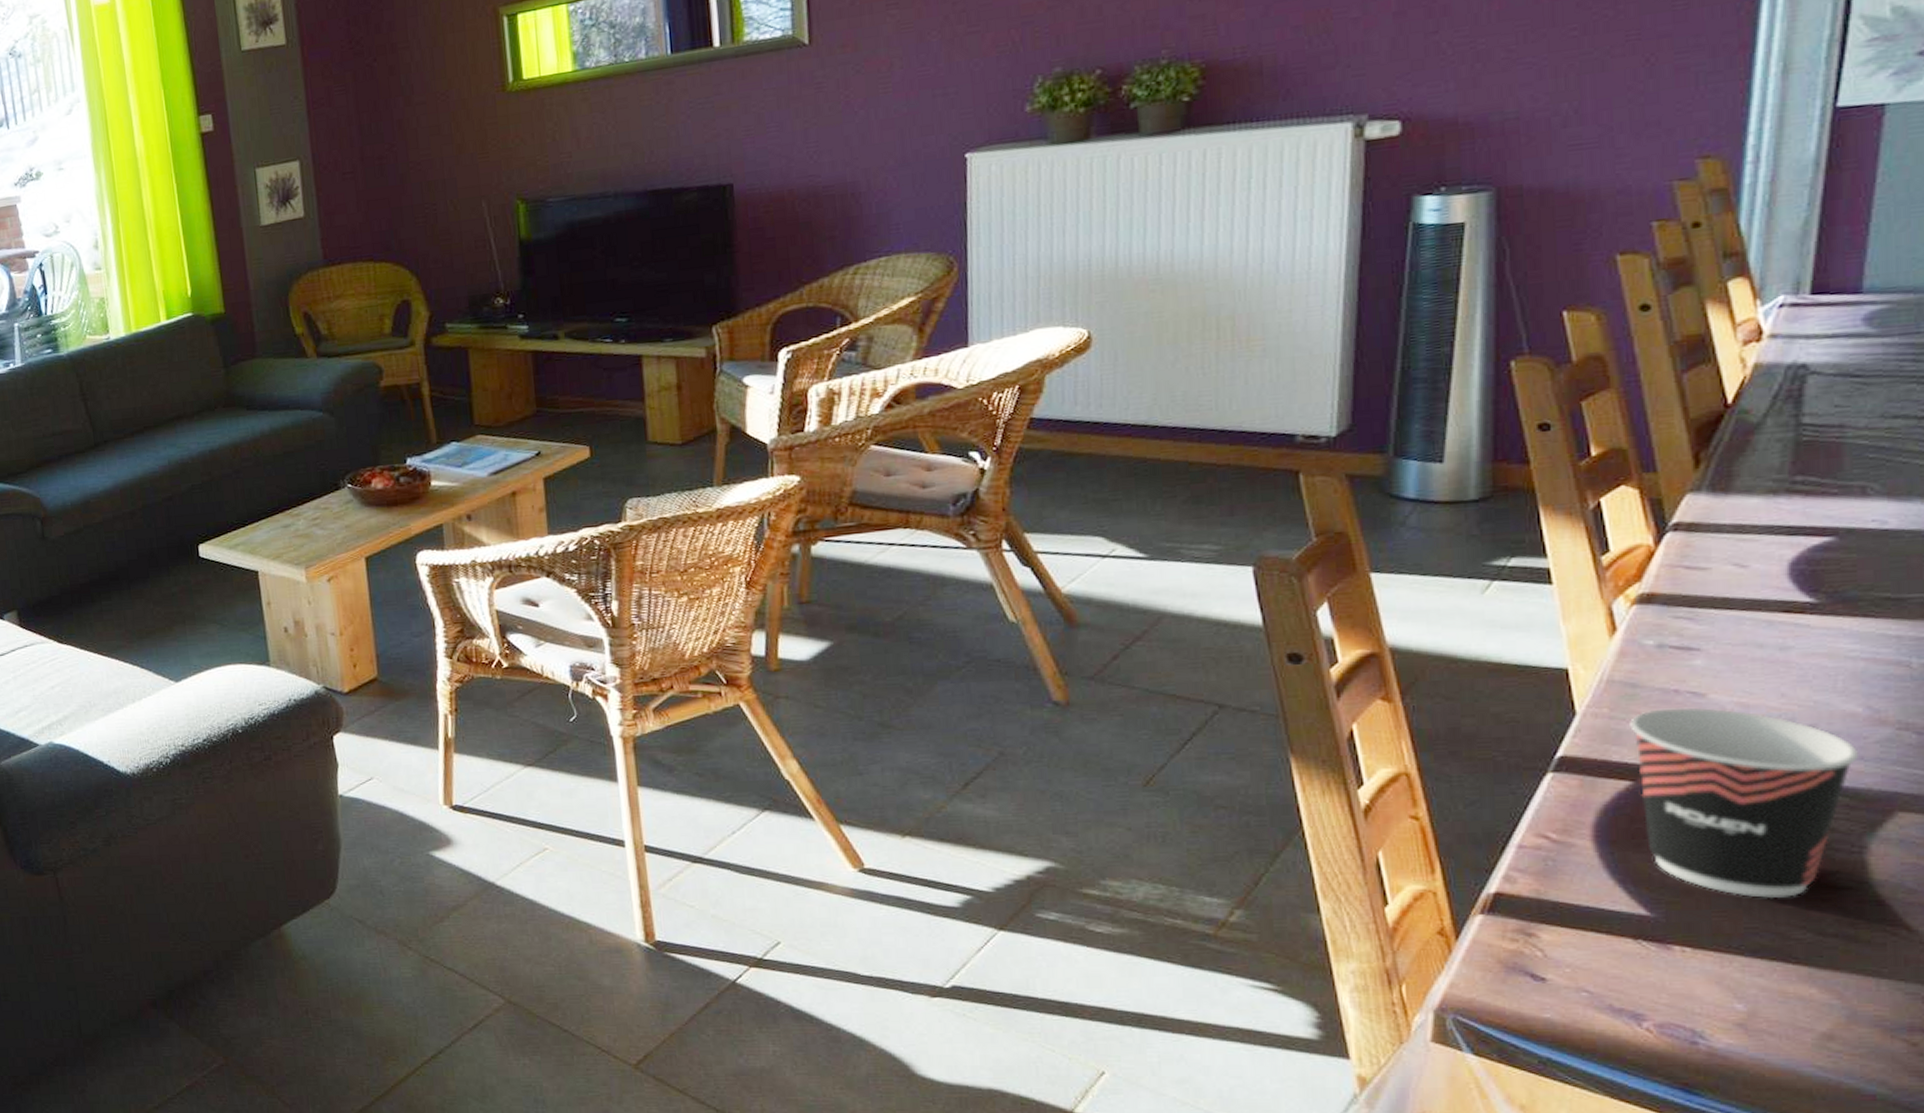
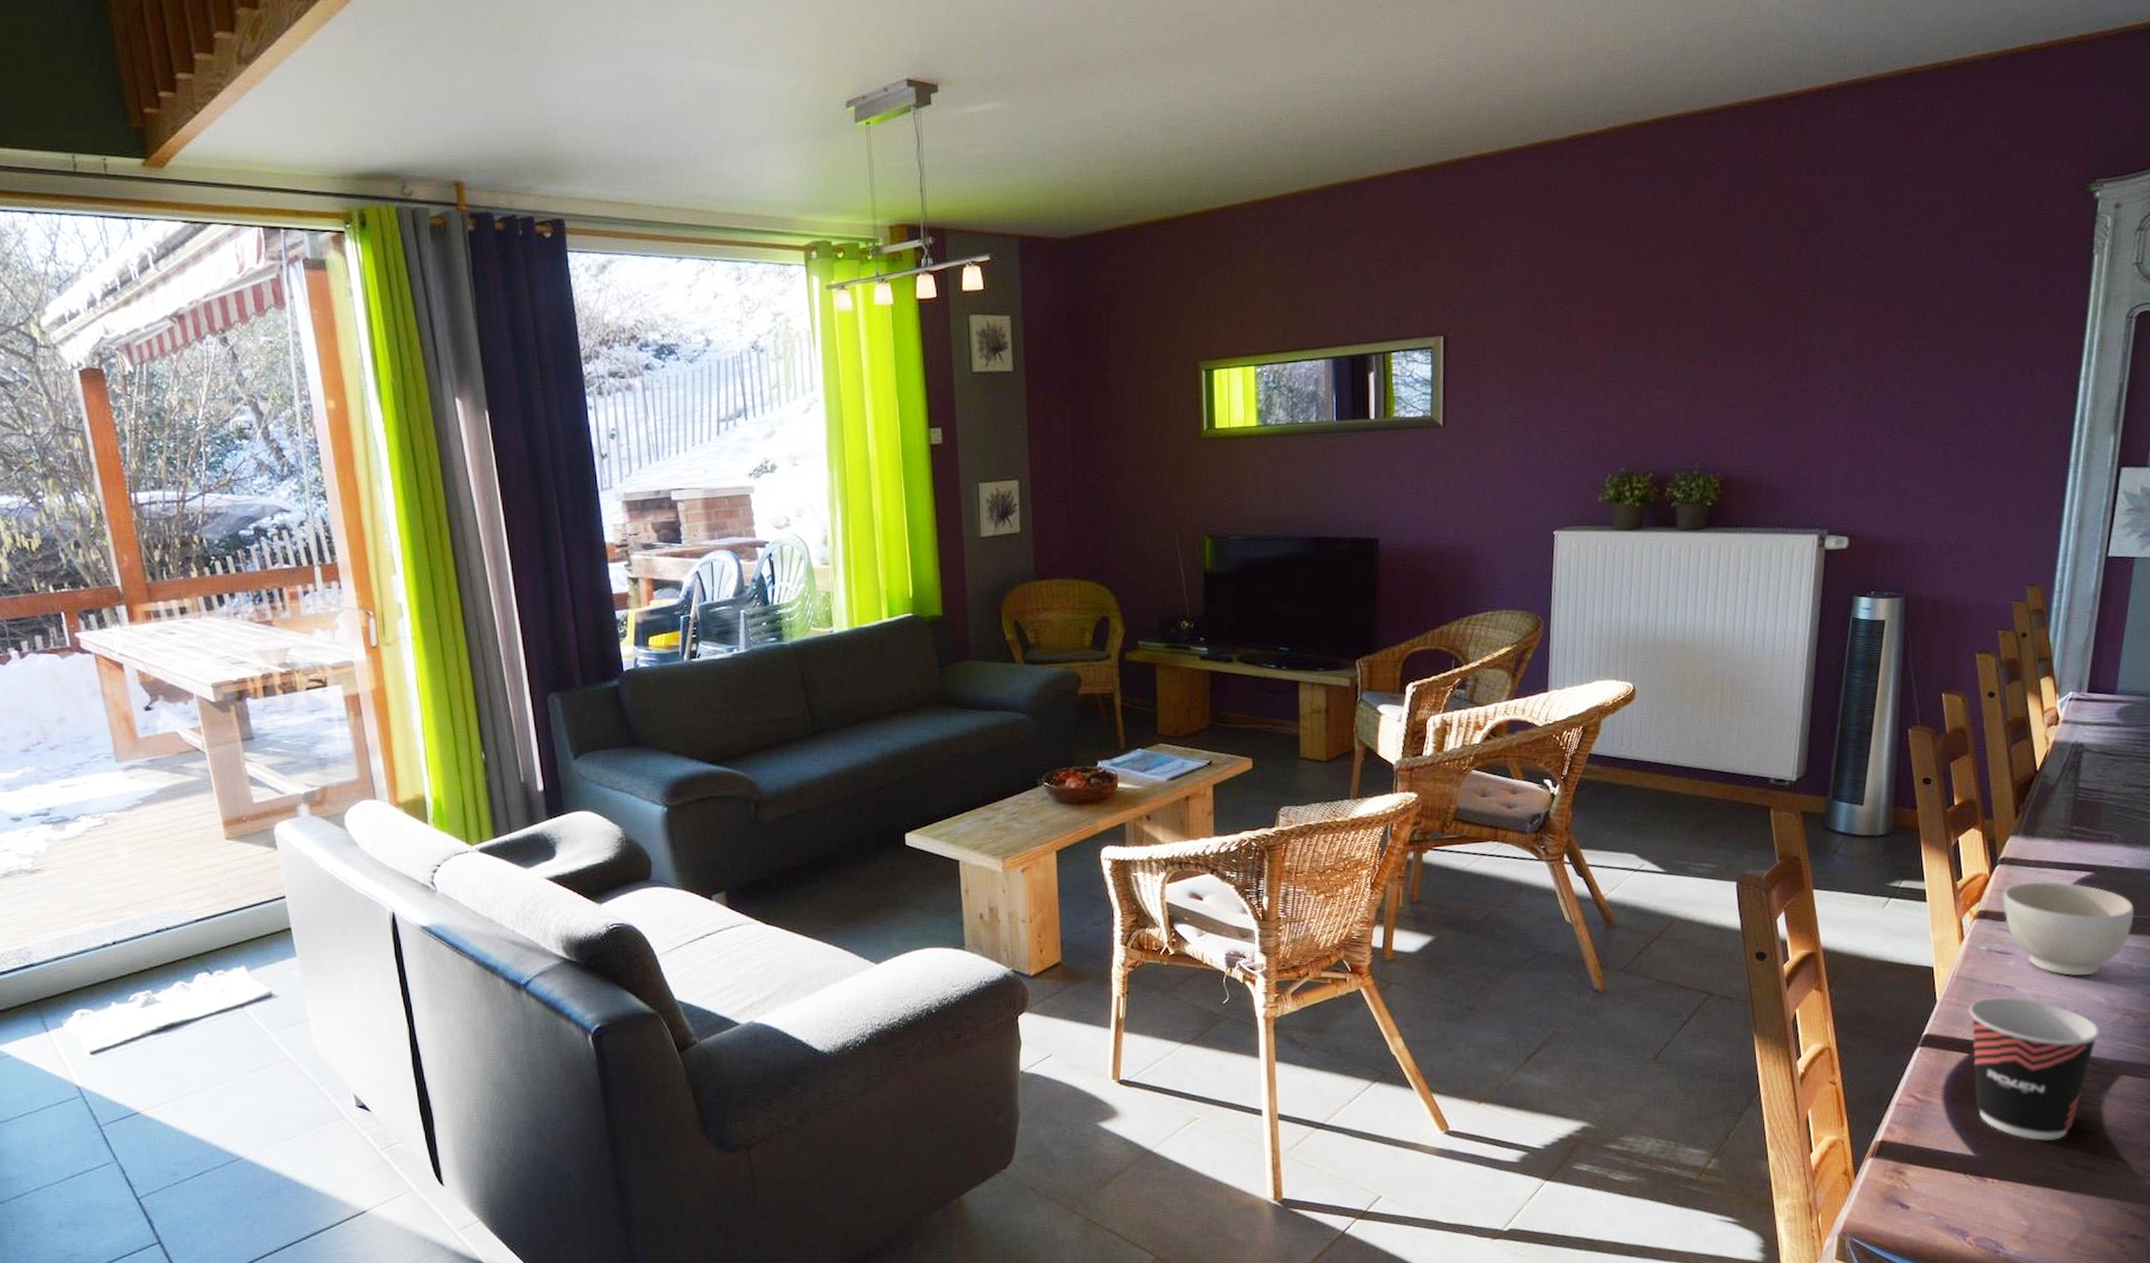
bowl: none [1679,552,1911,678] -> present [2003,881,2135,976]

